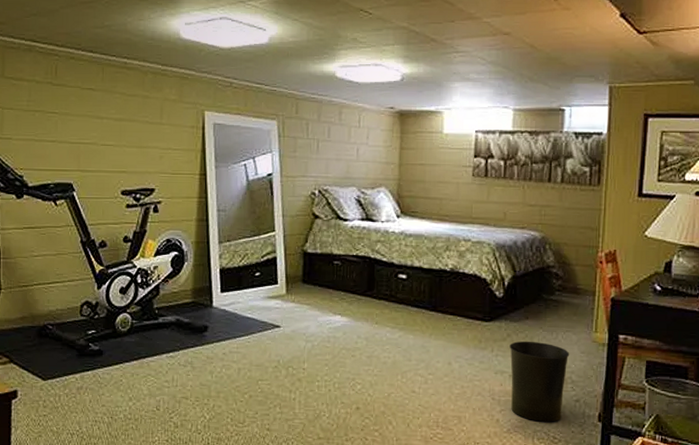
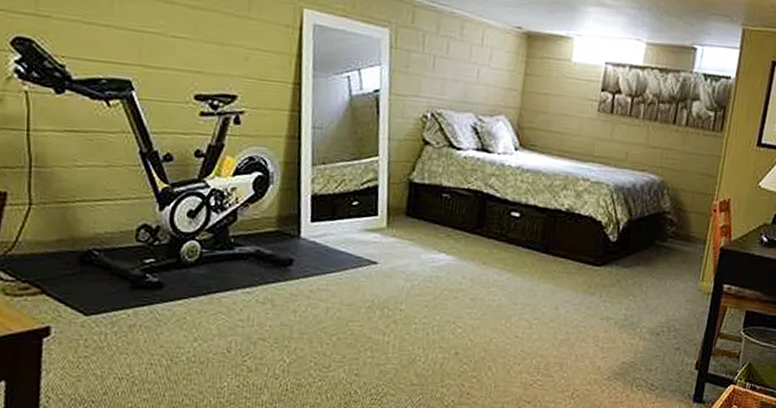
waste bin: present [510,340,570,422] -> none [613,287,676,370]

